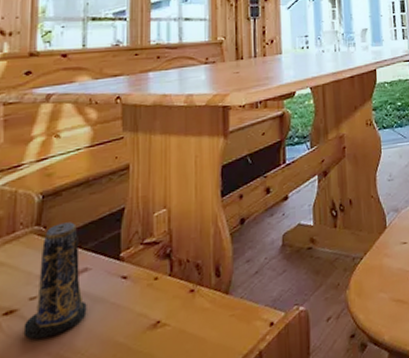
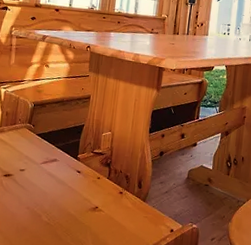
candle: present [23,222,87,340] -> none [14,125,54,198]

